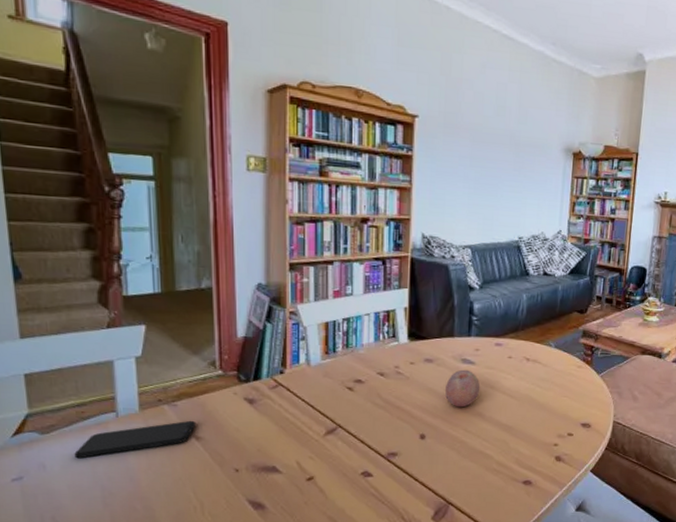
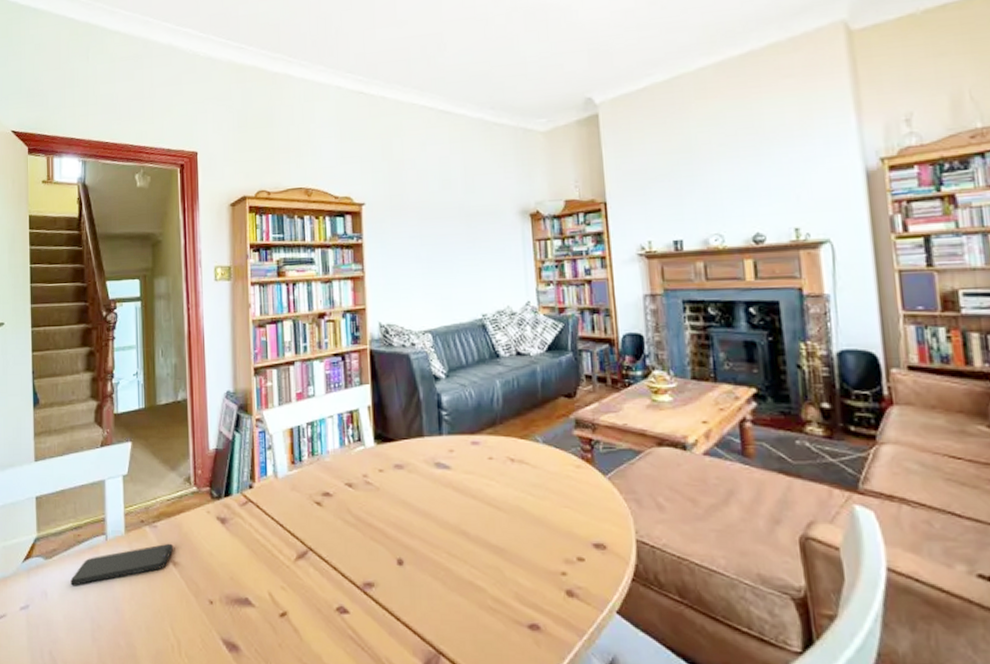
fruit: present [444,369,481,408] -> none [419,476,461,524]

